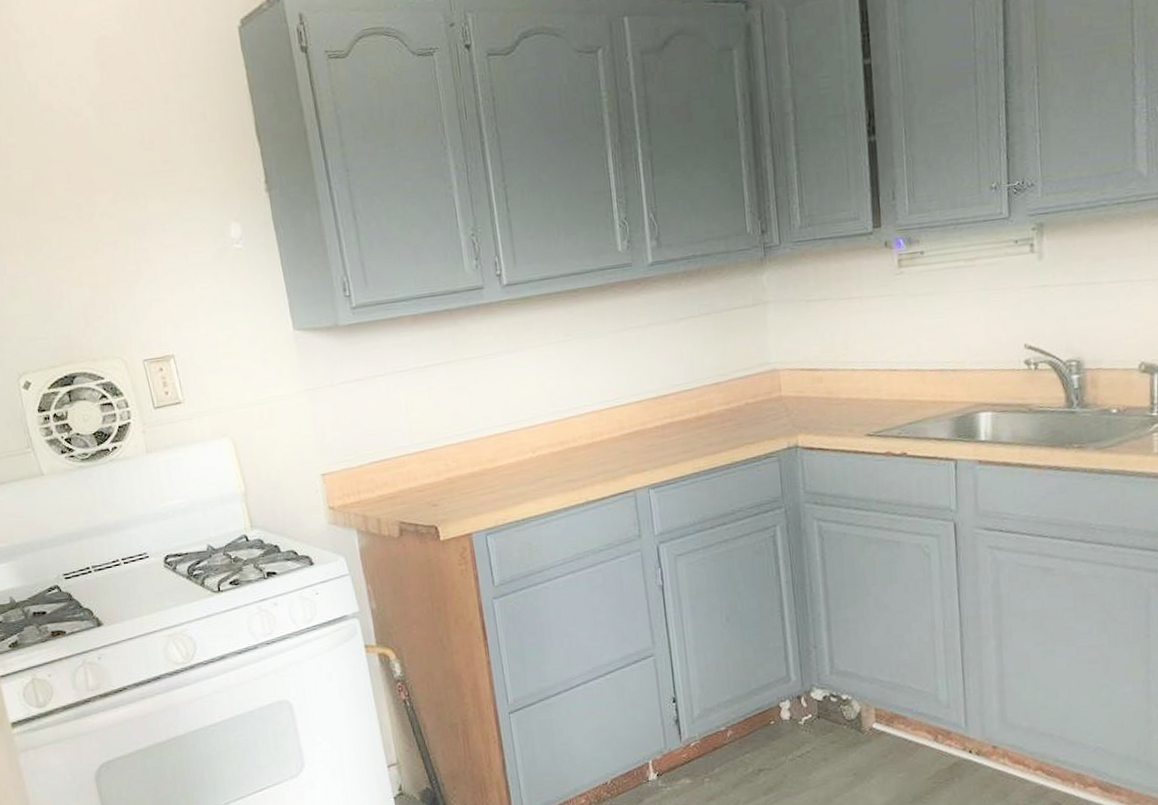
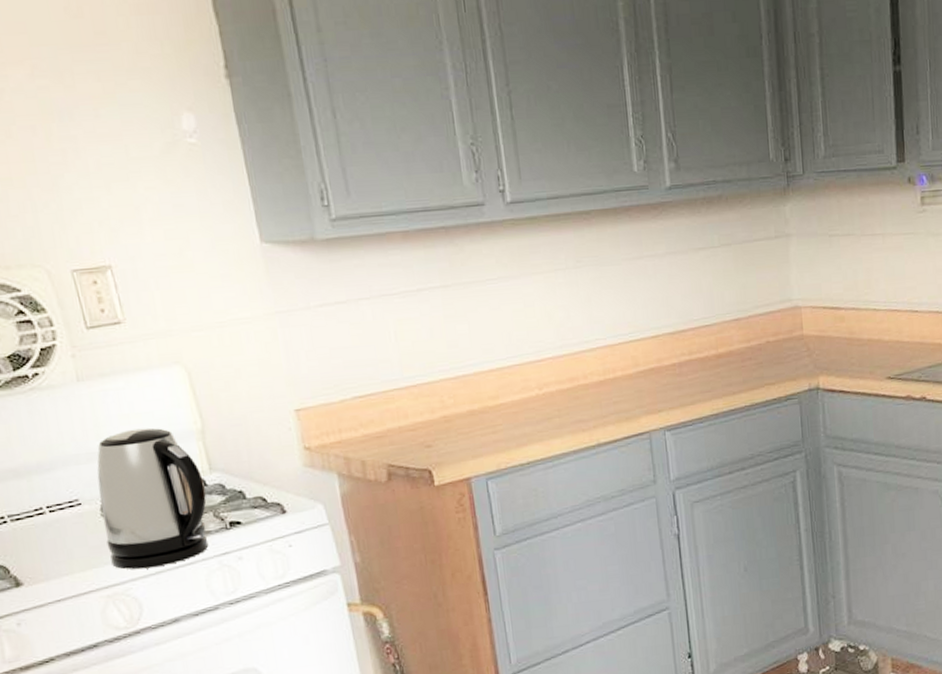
kettle: none [161,491,250,613] -> present [96,427,209,570]

